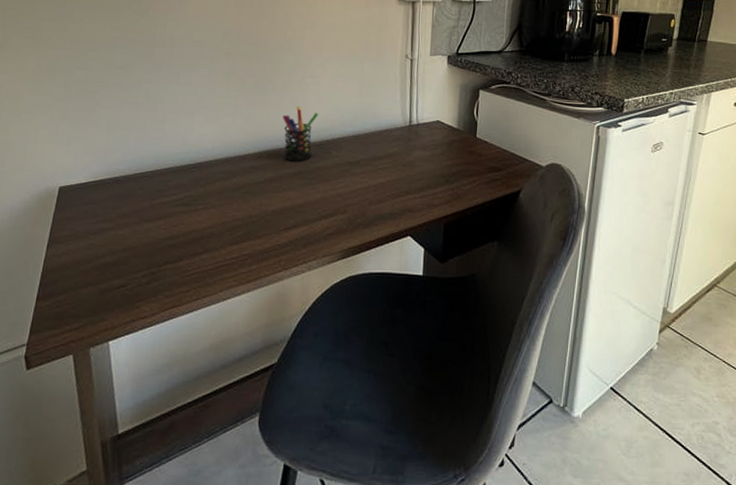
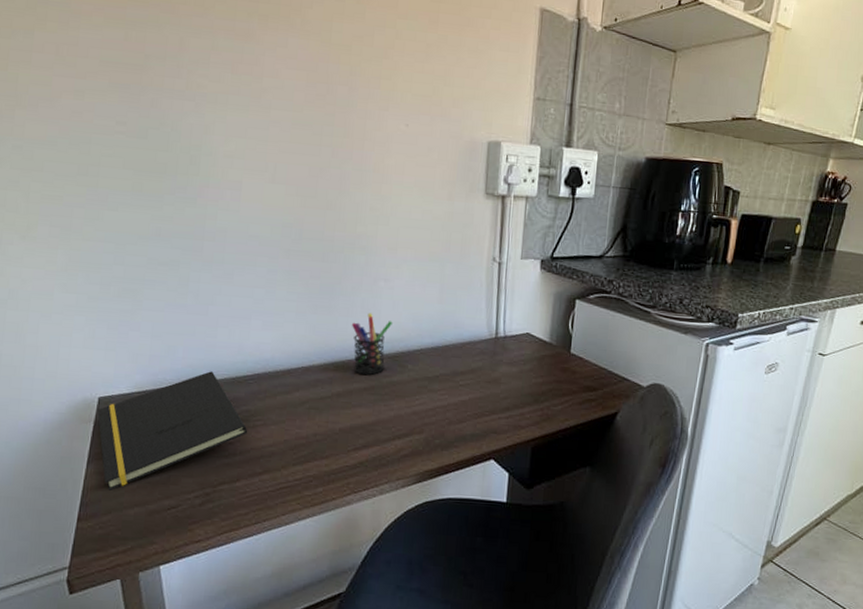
notepad: none [58,161,191,272] -> present [97,371,248,491]

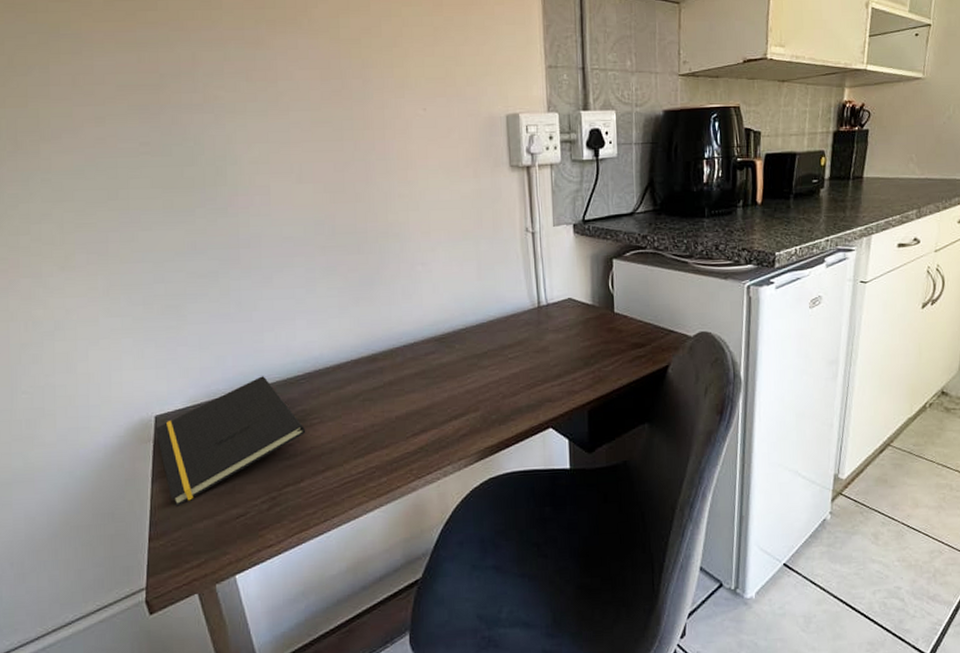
pen holder: present [351,313,392,375] -> none [394,298,435,360]

